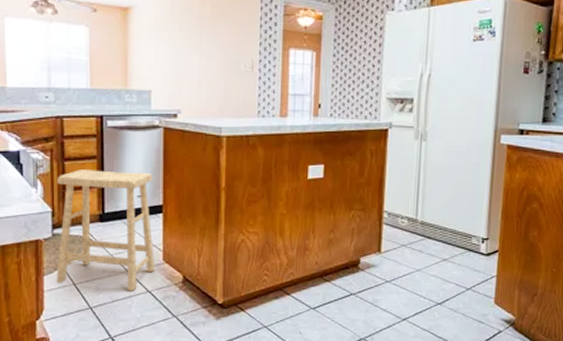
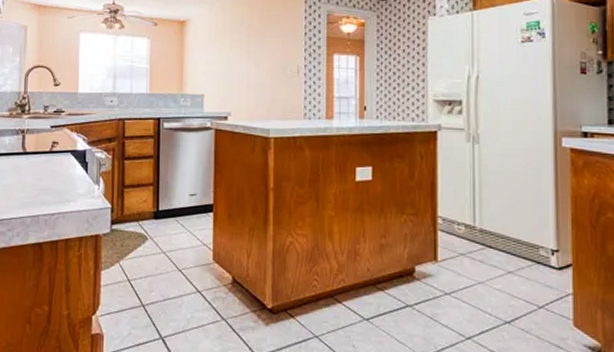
stool: present [56,170,156,291] -> none [112,168,206,291]

